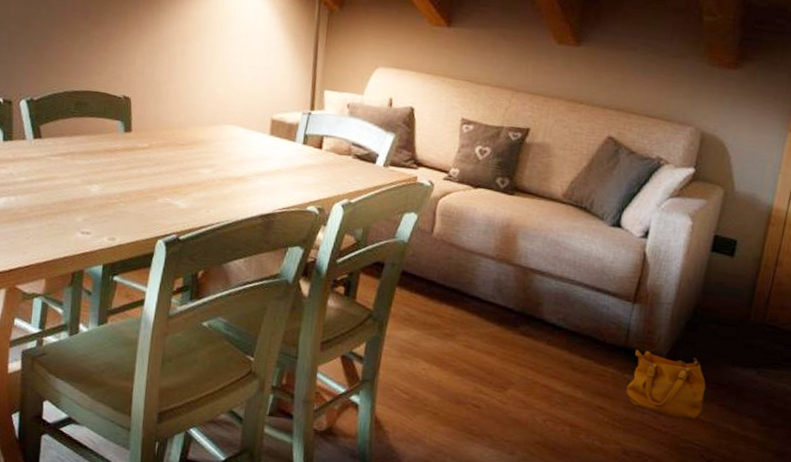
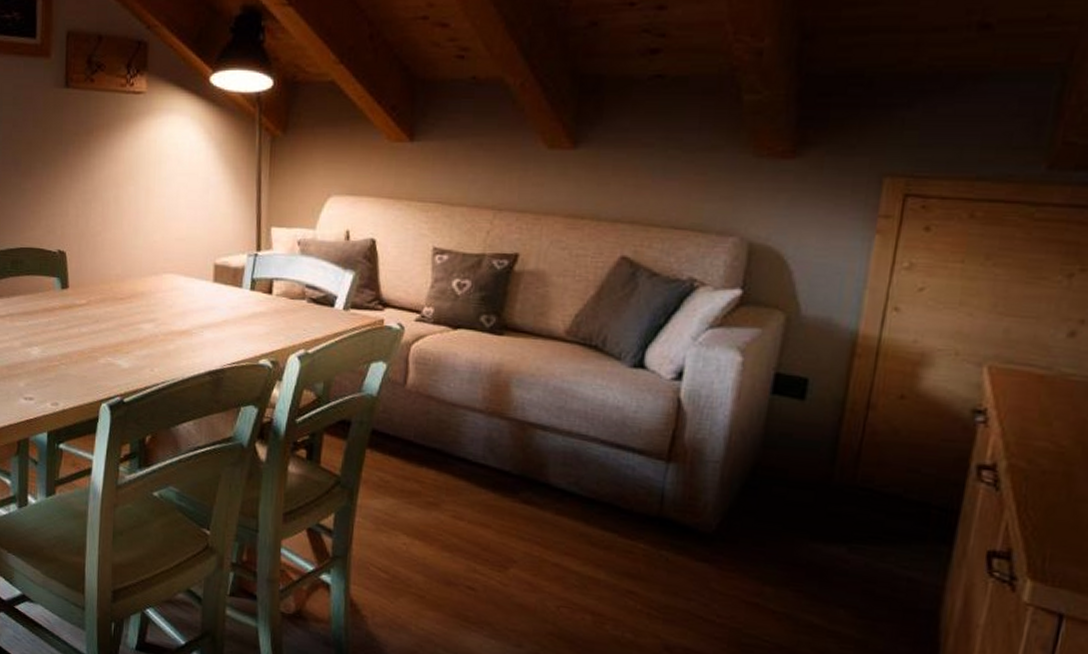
handbag: present [626,349,706,420] -> none [664,520,775,609]

